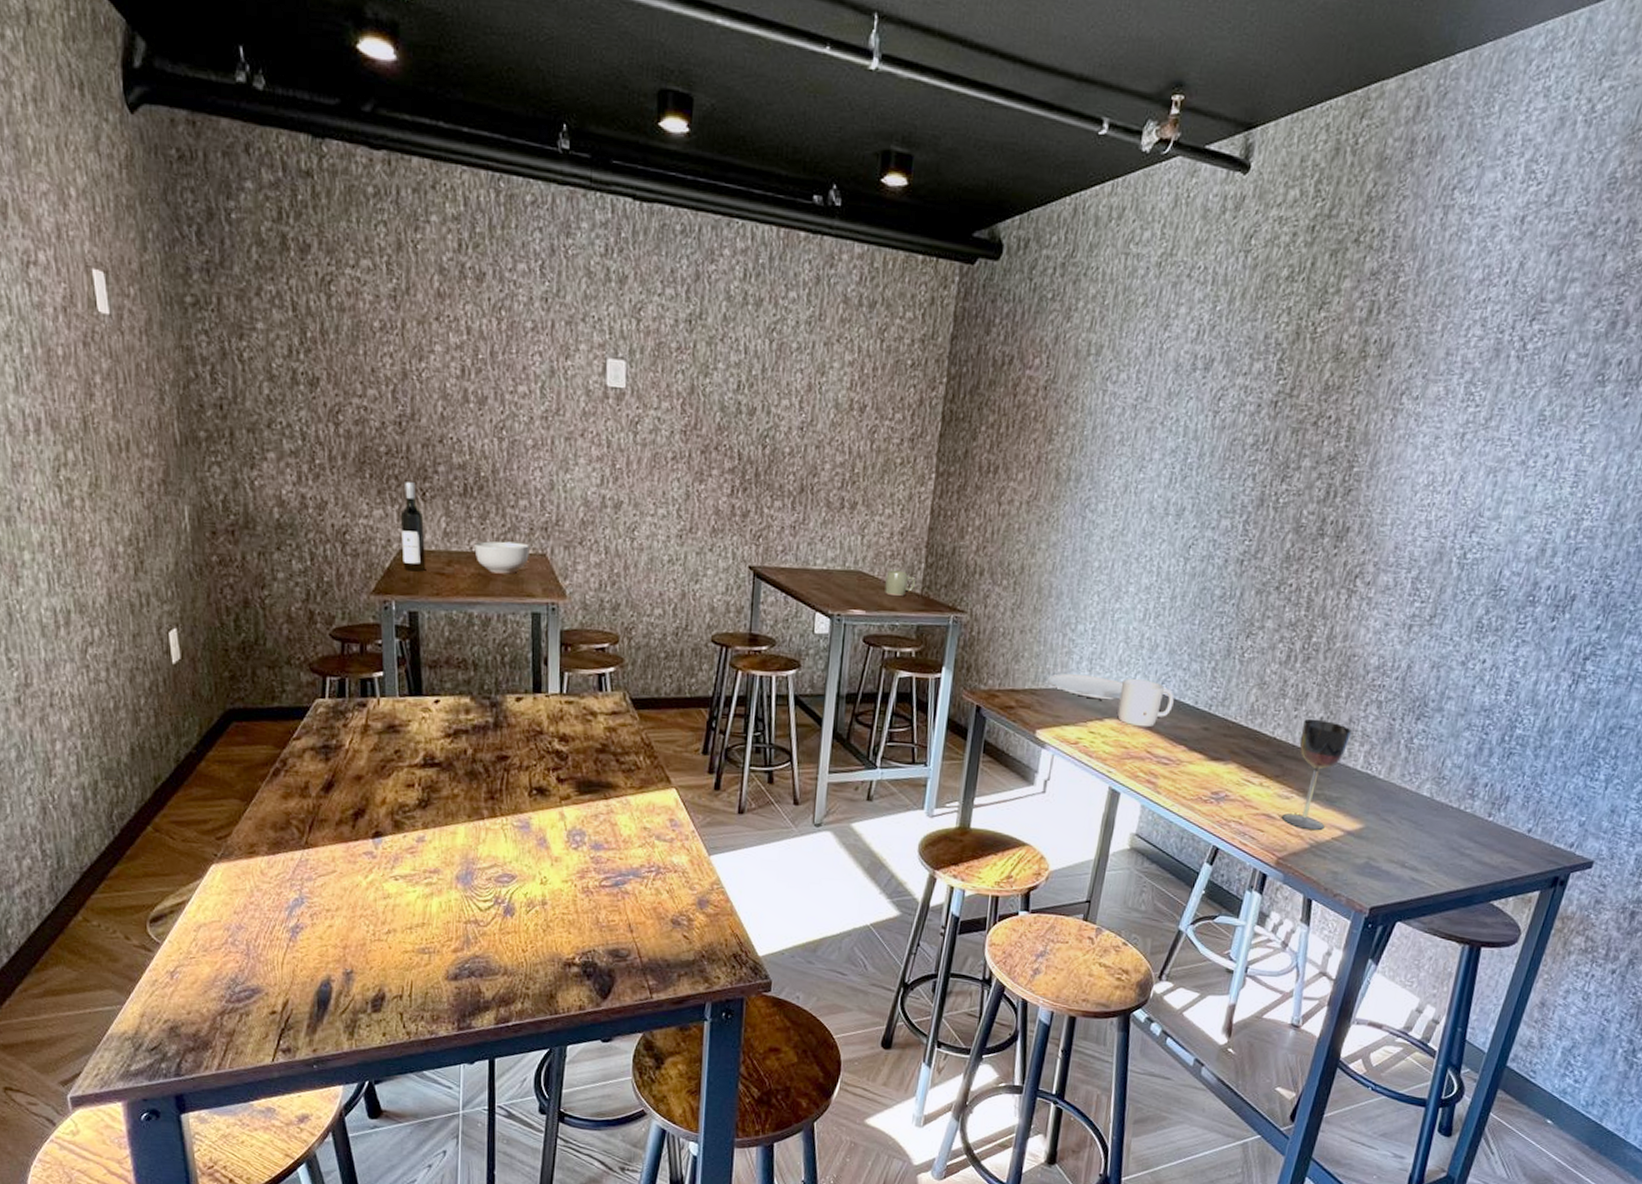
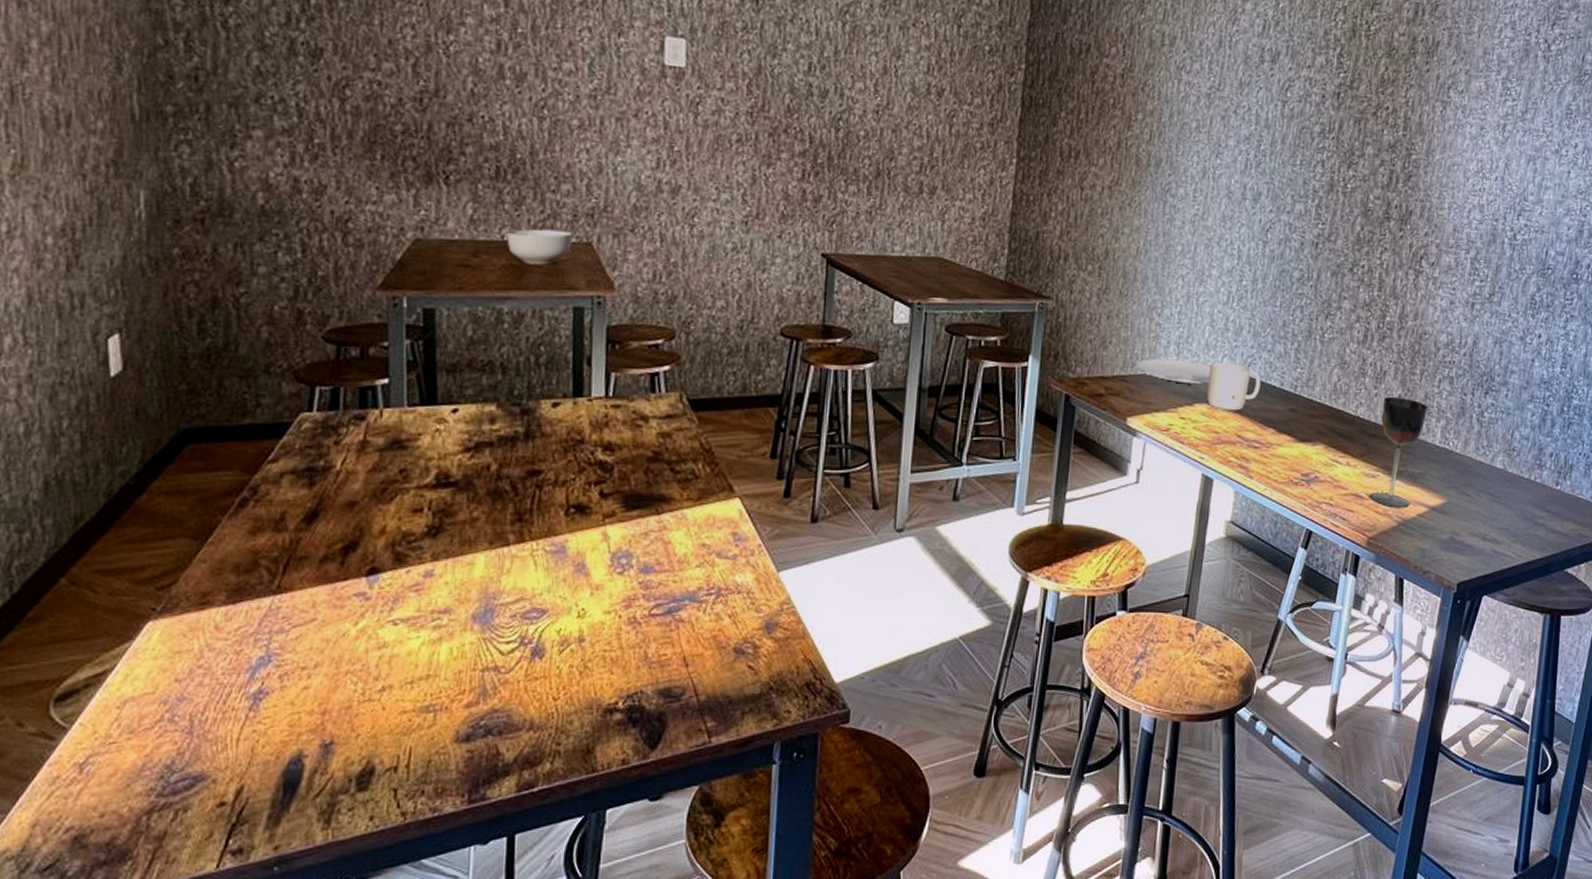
bottle: present [400,481,426,572] -> none [417,163,448,264]
mug: present [884,569,916,597] -> none [967,256,1000,284]

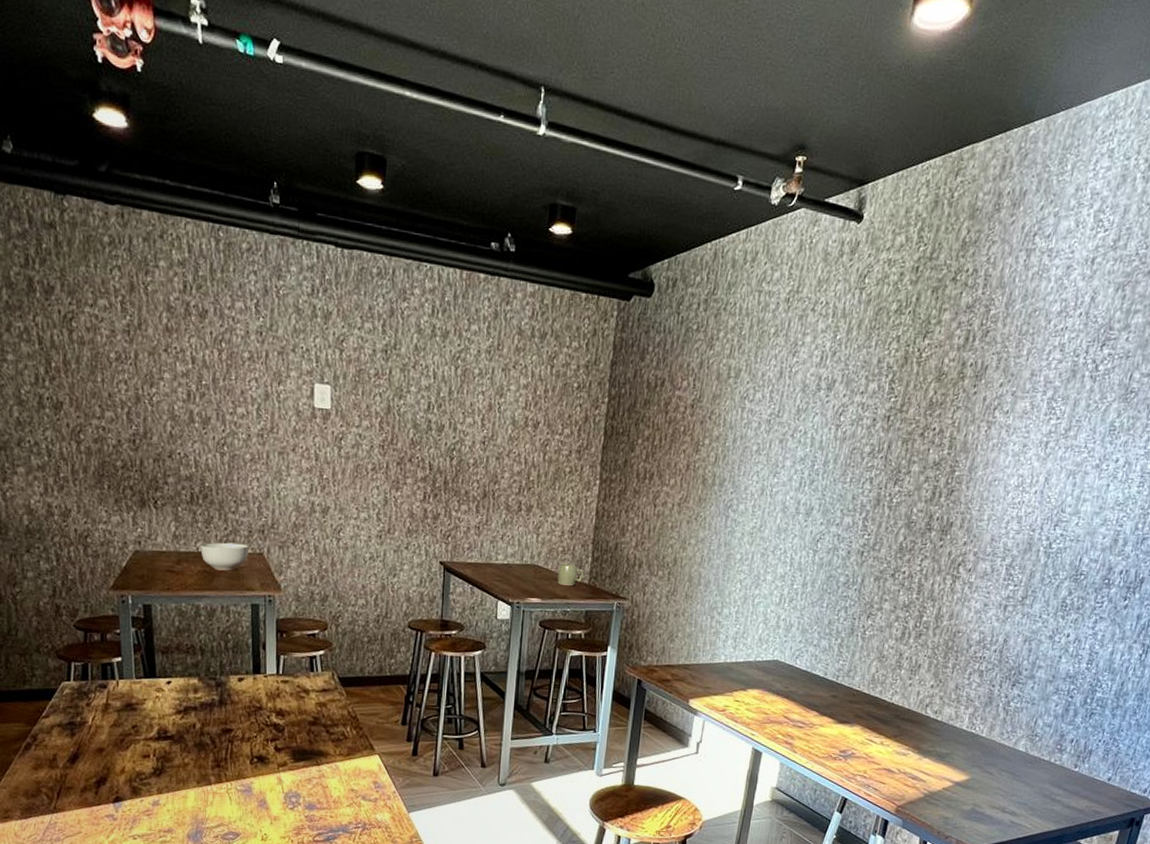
mug: none [967,256,1000,284] -> present [557,563,584,587]
plate: present [1137,358,1210,385] -> none [699,650,763,673]
mug: present [1207,362,1261,411] -> none [758,654,807,696]
wineglass: present [1370,396,1428,508] -> none [901,686,957,782]

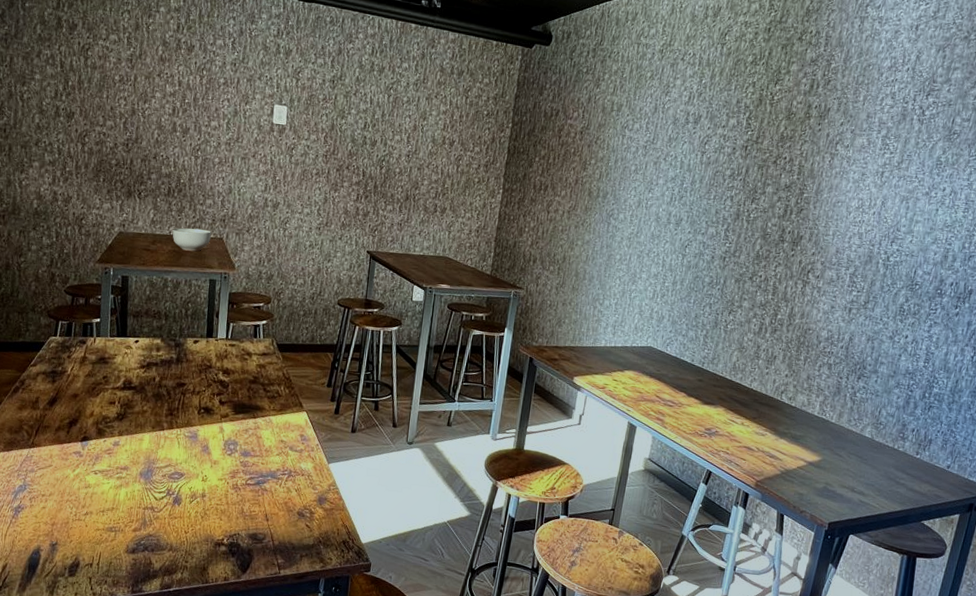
mug: present [557,563,584,587] -> none [464,256,487,276]

